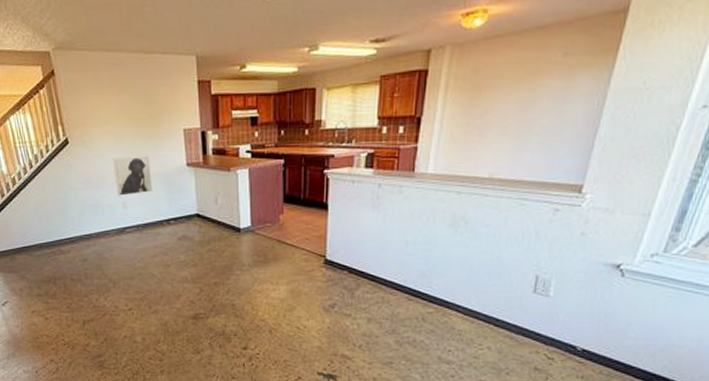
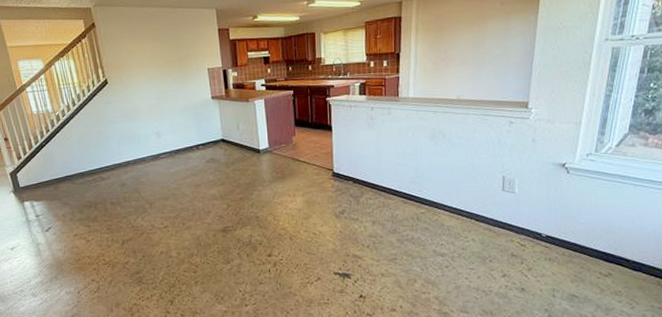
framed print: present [113,155,153,196] -> none [148,91,183,127]

